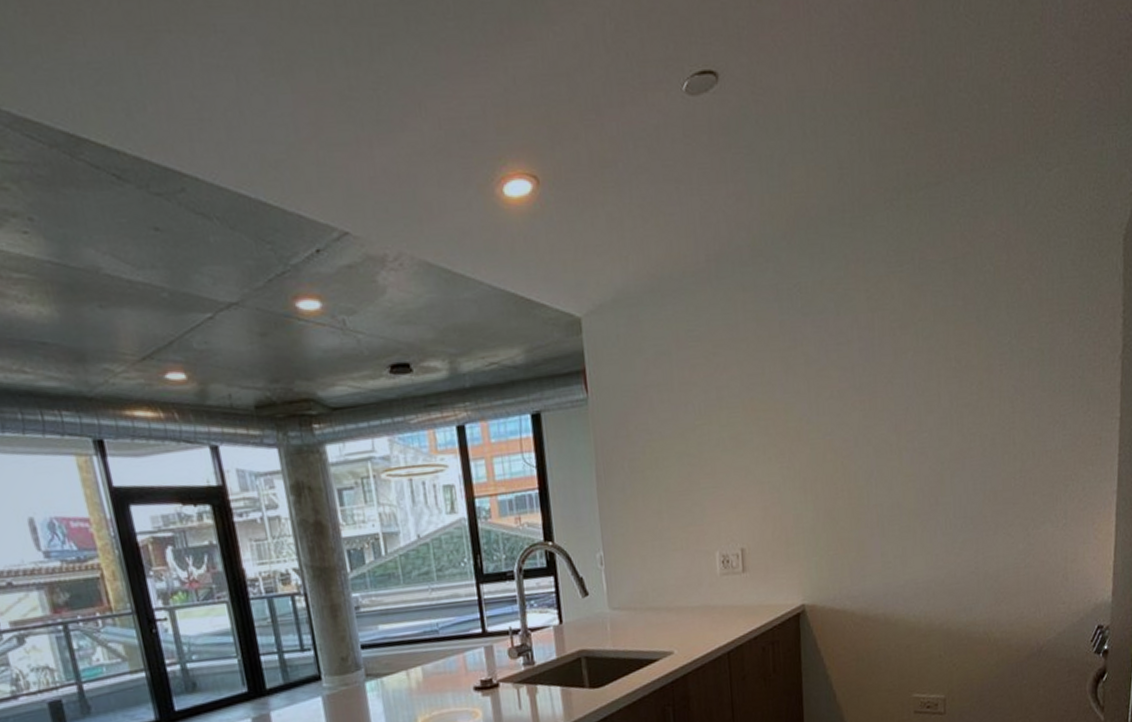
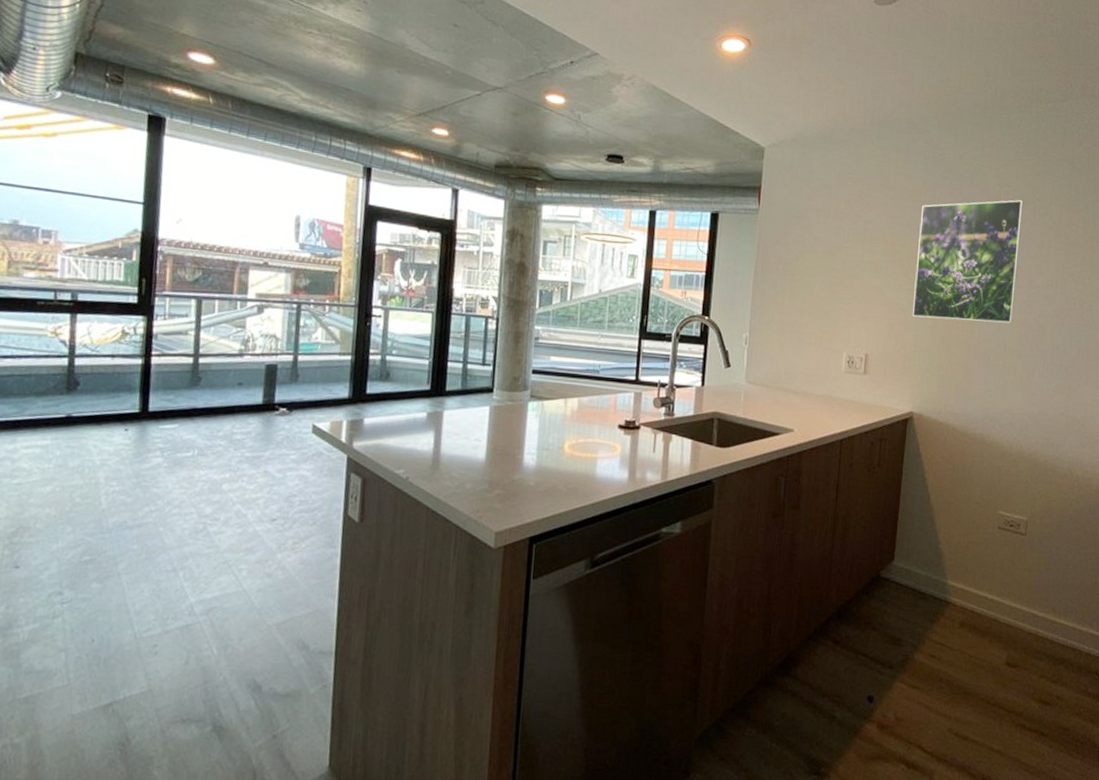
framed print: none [782,325,906,493] -> present [912,200,1024,324]

